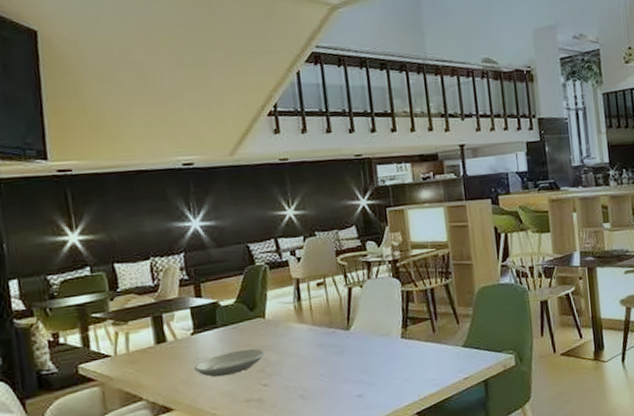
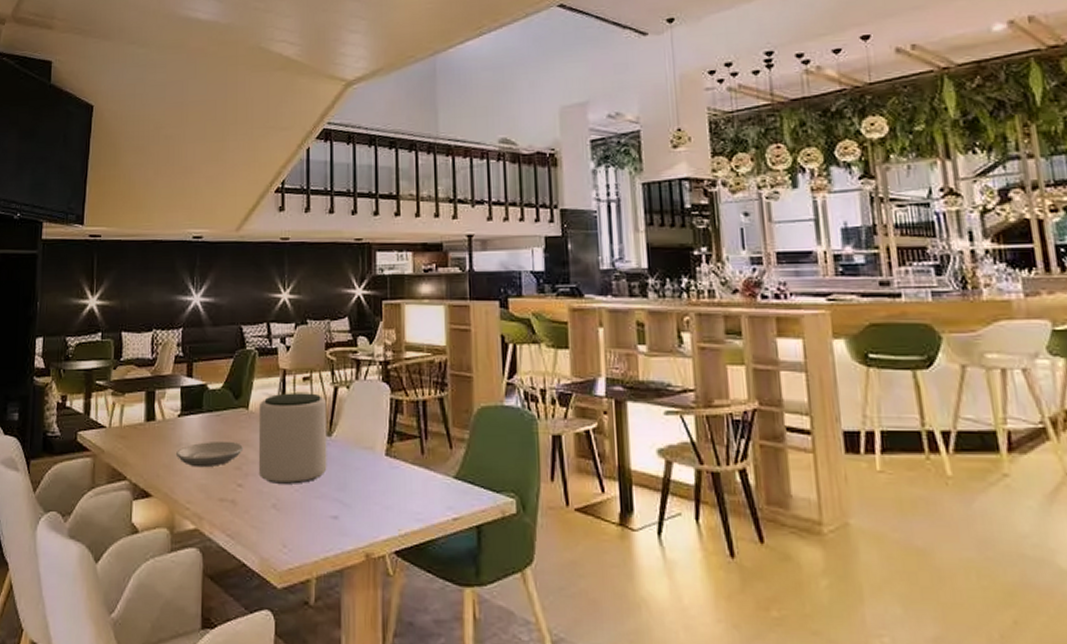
plant pot: none [275,295,349,378] -> present [258,393,327,484]

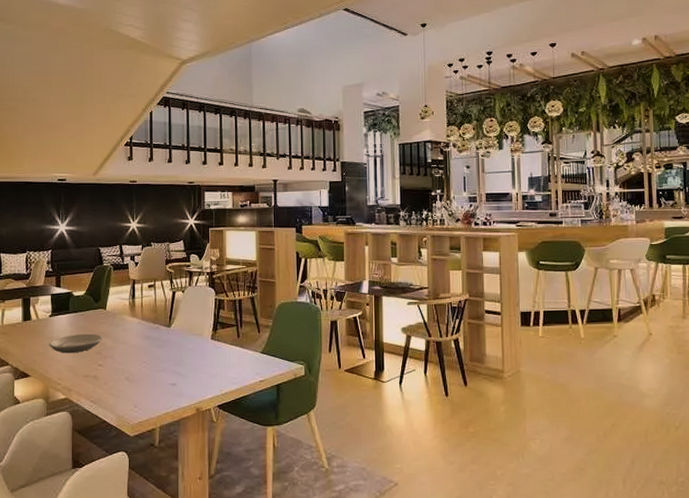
plant pot: present [258,393,327,484] -> none [114,296,167,363]

